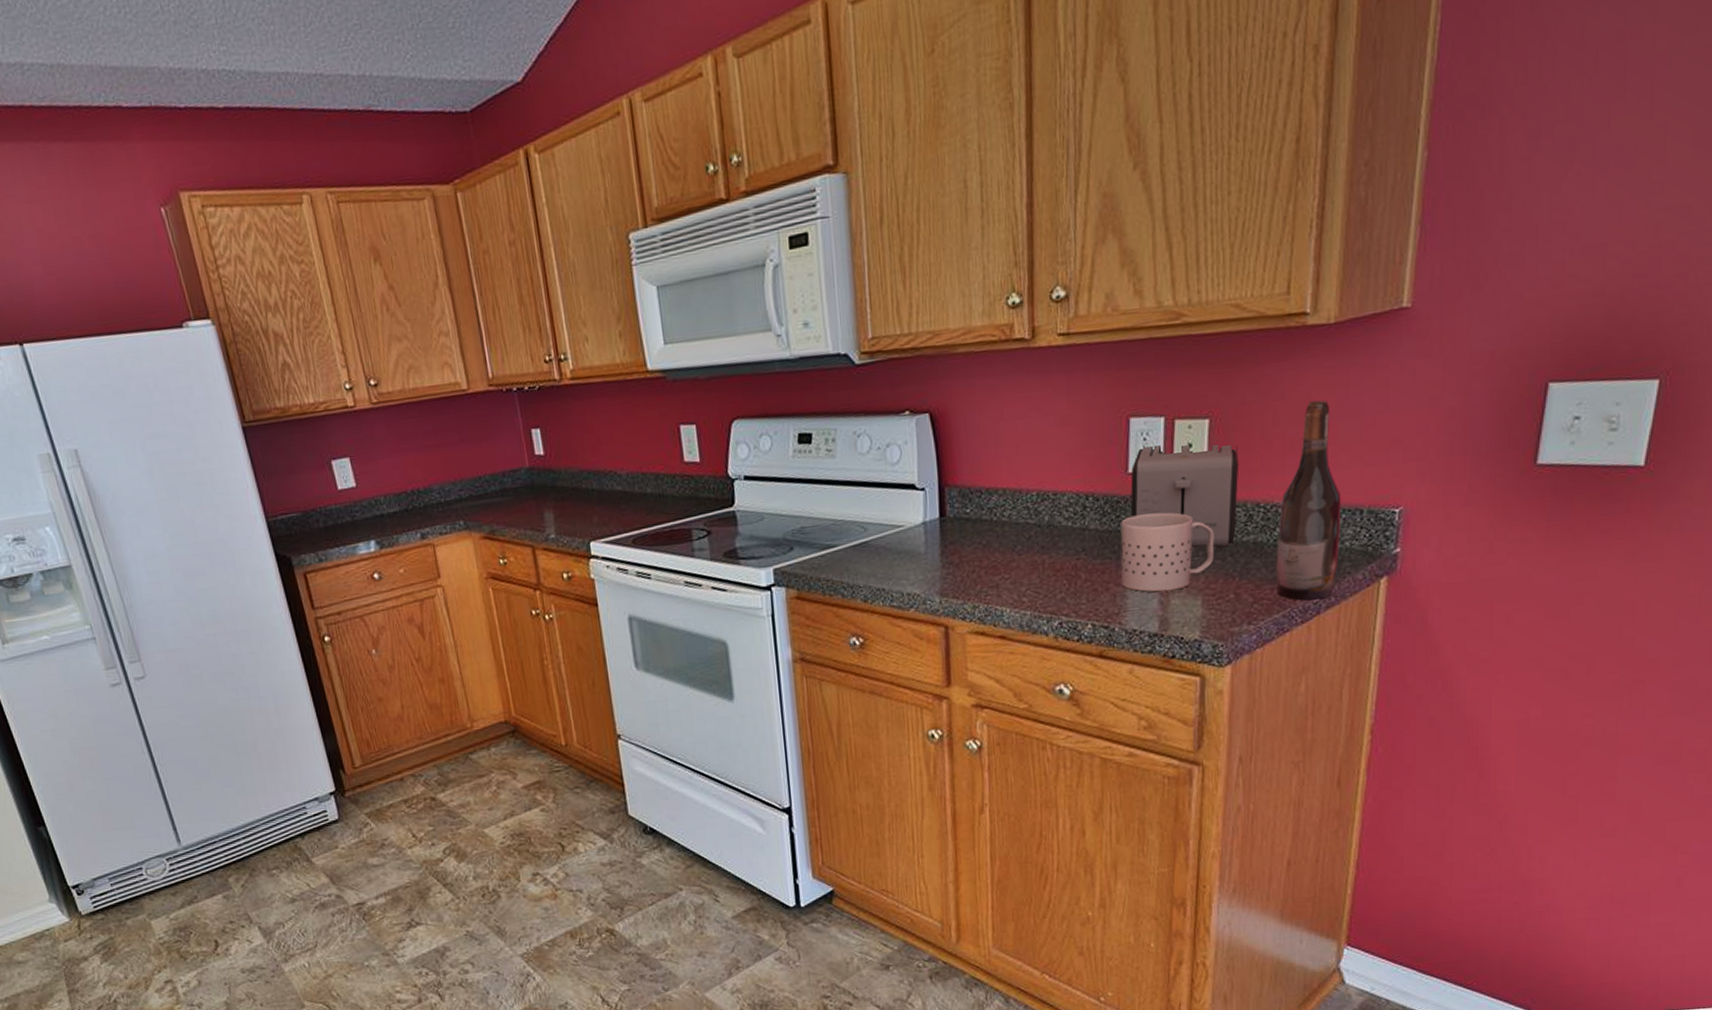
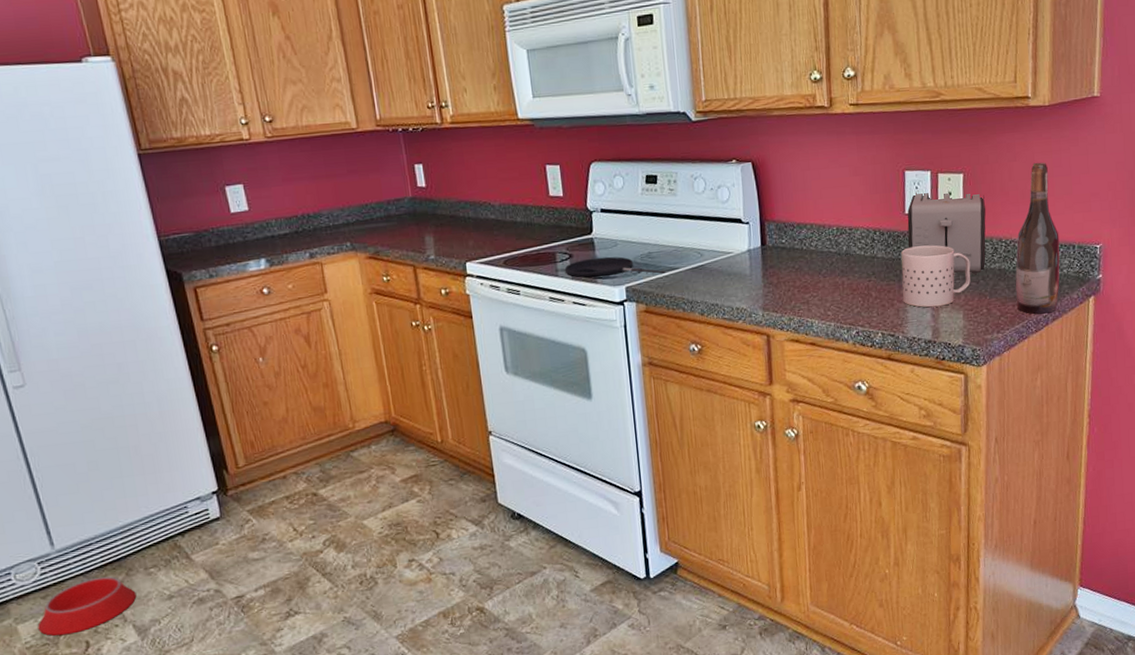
pet bowl: none [169,875,261,934] -> present [37,576,137,636]
frying pan: none [702,532,822,559] -> present [564,256,666,278]

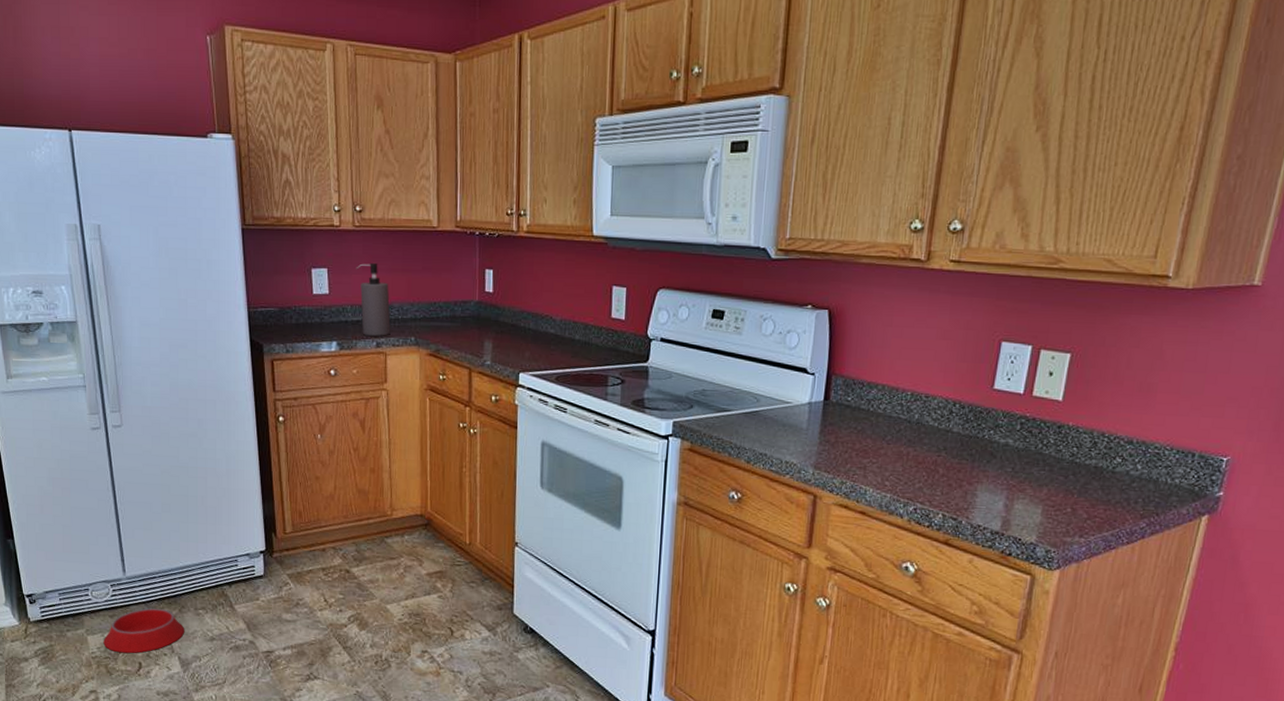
soap dispenser: none [275,172,323,248] -> present [356,262,391,336]
frying pan: present [564,256,666,278] -> none [614,387,717,414]
mug: present [901,245,971,308] -> none [973,426,1062,497]
toaster: present [907,190,986,274] -> none [990,365,1092,468]
wine bottle: present [1015,162,1060,314] -> none [1109,352,1178,526]

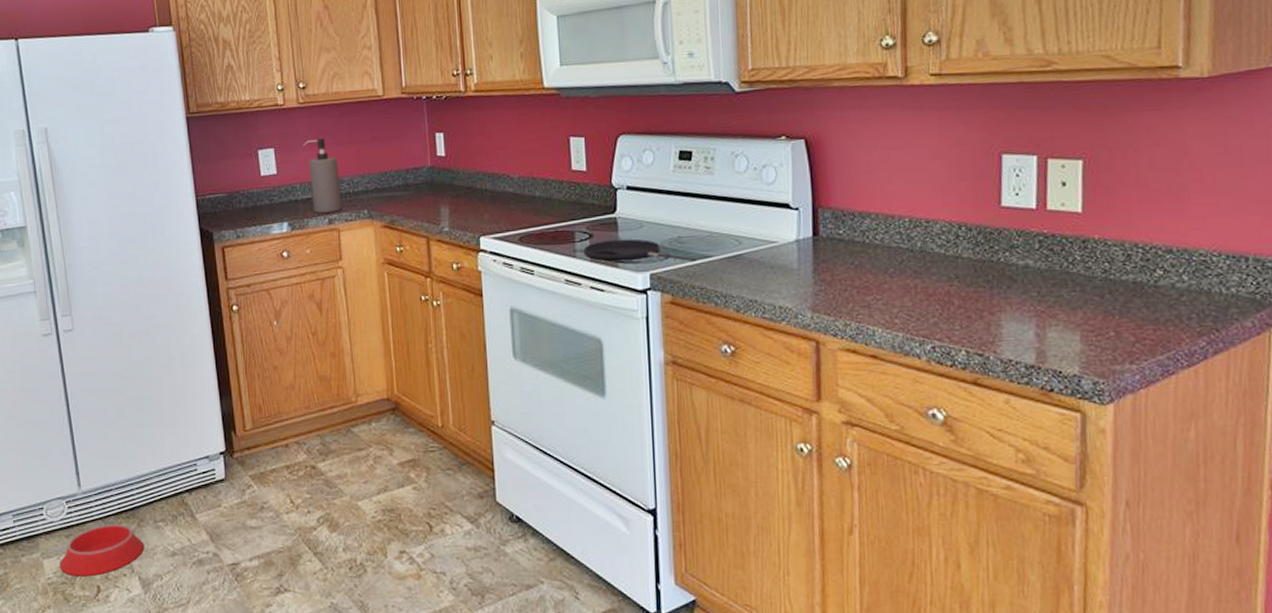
frying pan: none [614,387,717,414] -> present [583,238,697,262]

